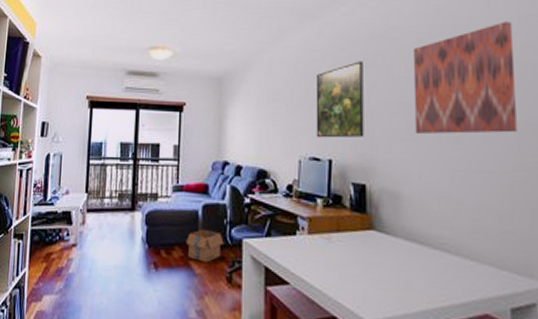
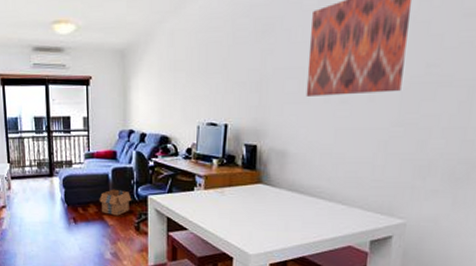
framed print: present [315,61,364,138] -> none [214,27,262,105]

